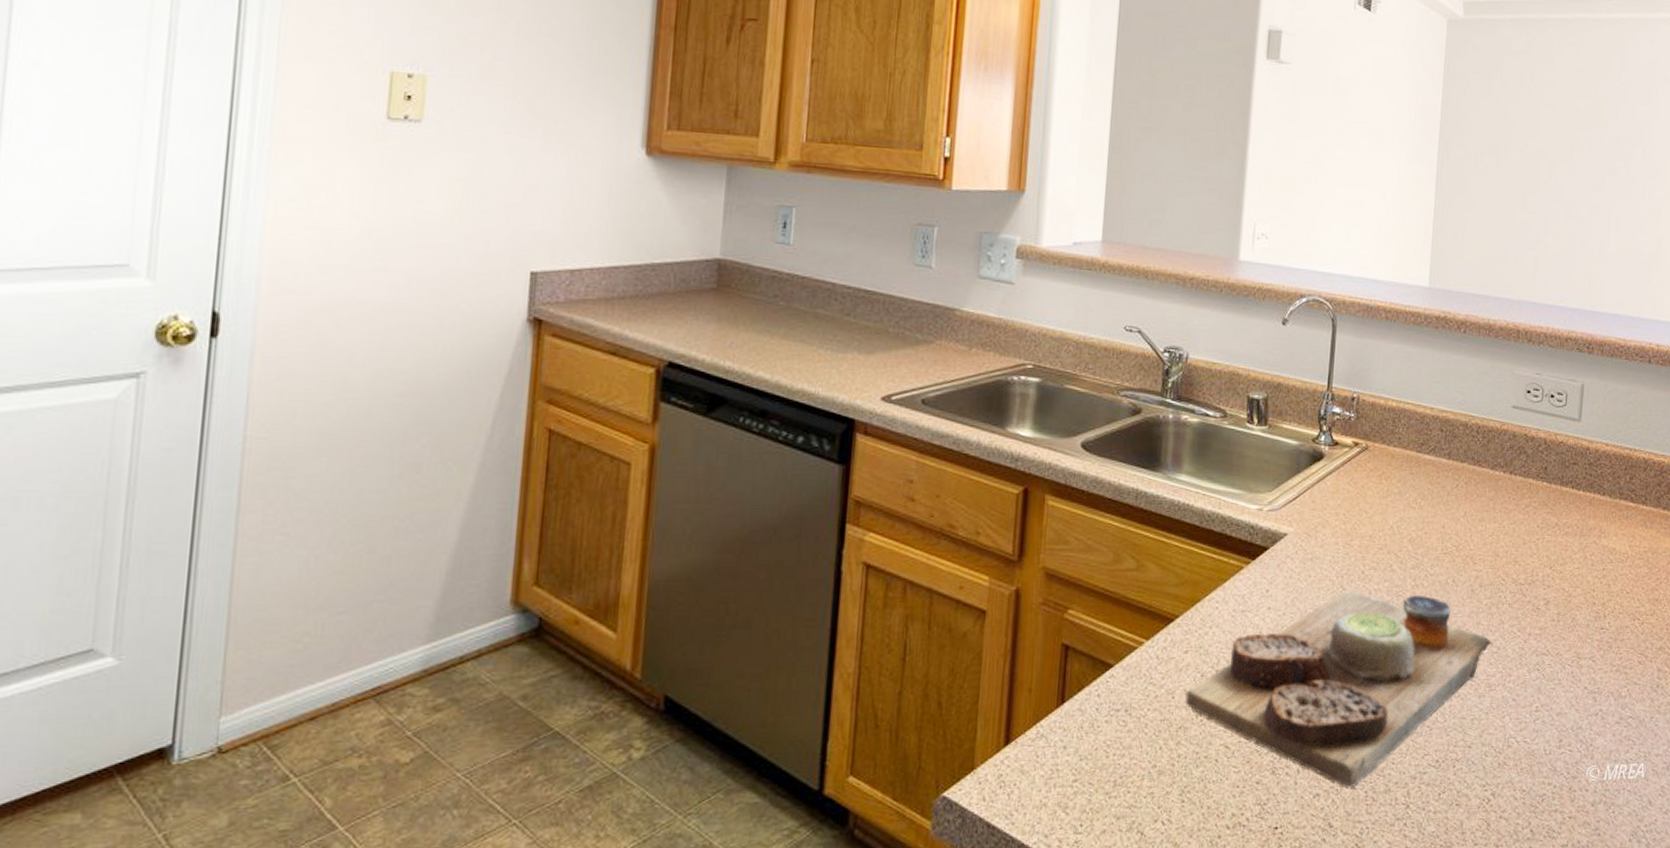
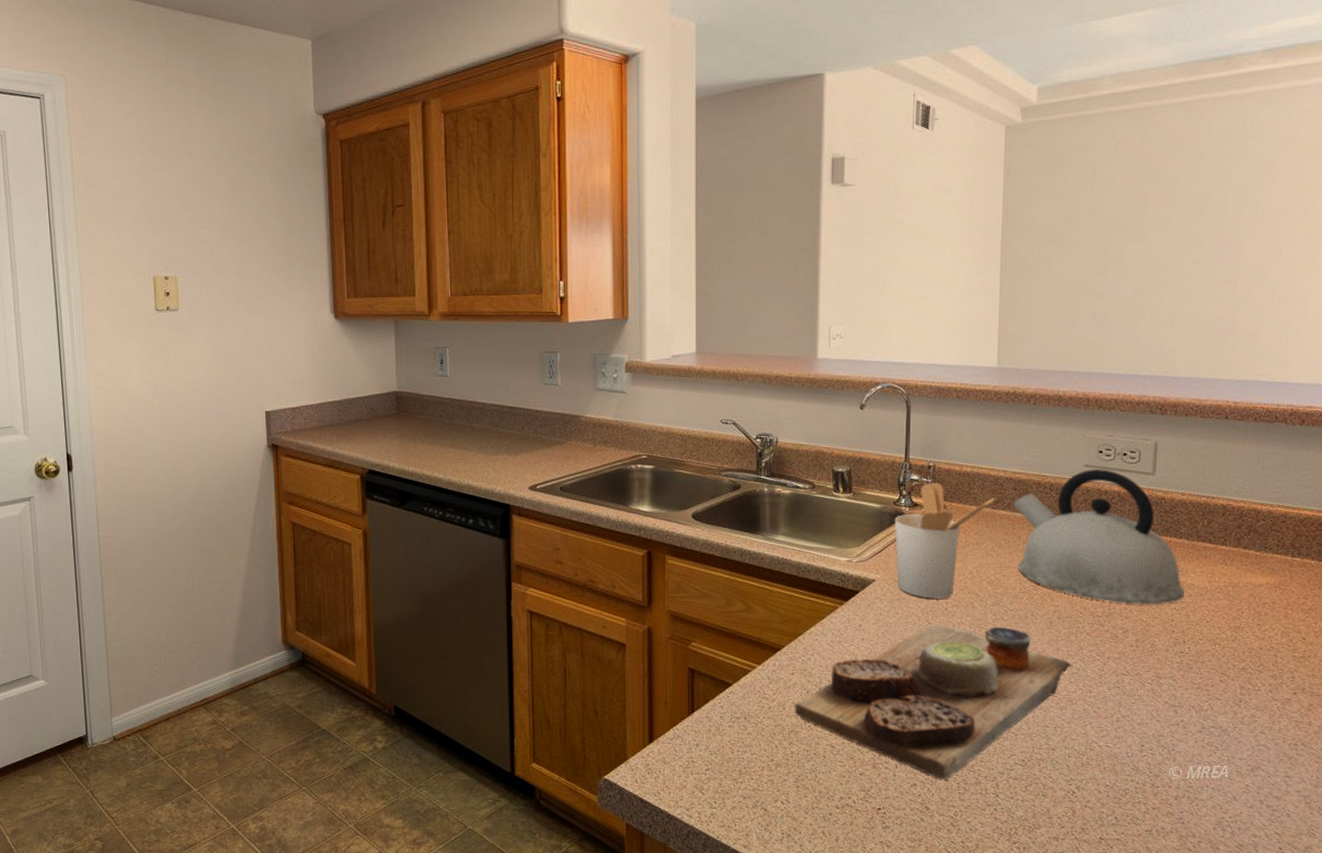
utensil holder: none [1311,416,1421,559] -> present [894,481,996,599]
kettle: none [1439,411,1607,571] -> present [1013,469,1185,604]

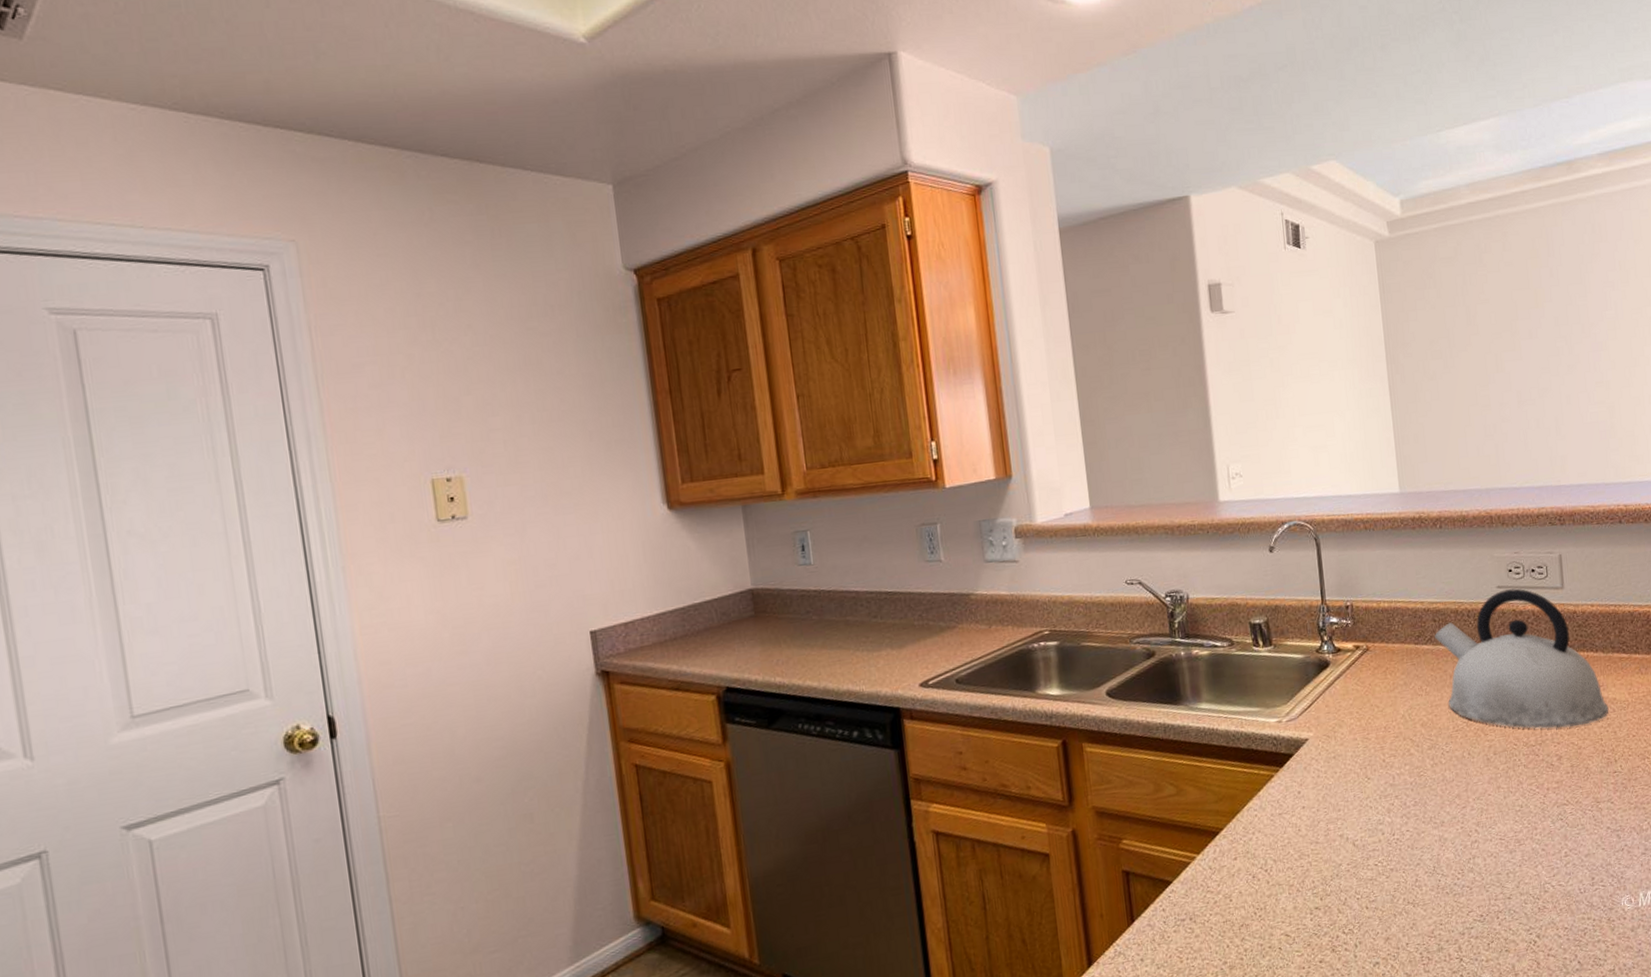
cutting board: present [794,623,1074,779] -> none [1241,771,1517,952]
utensil holder: present [894,481,996,599] -> none [1319,622,1417,752]

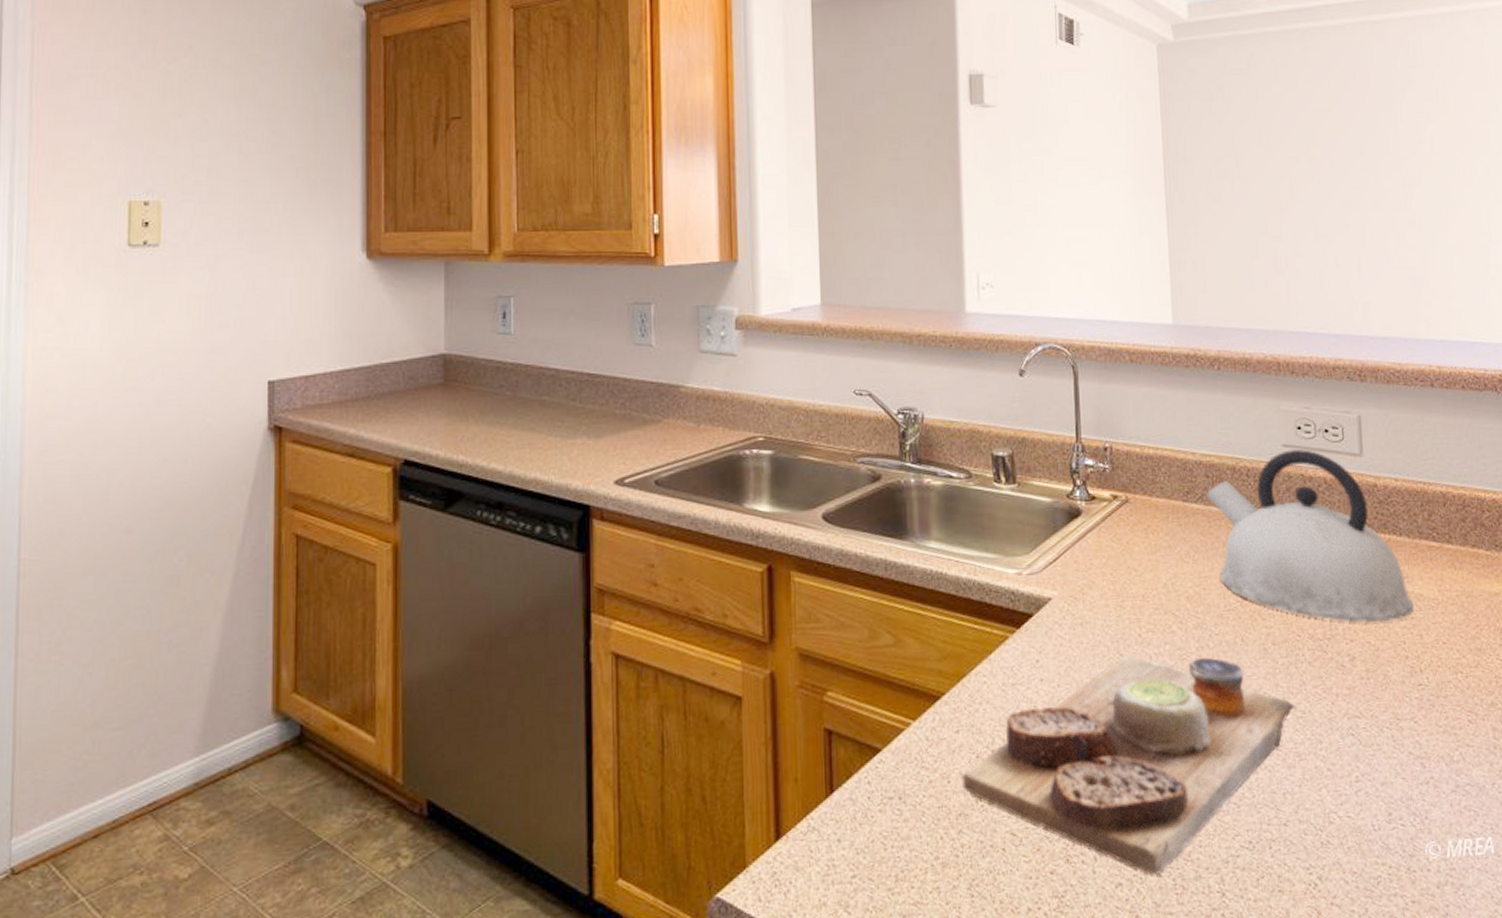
cutting board: none [1241,771,1517,952] -> present [962,655,1298,875]

